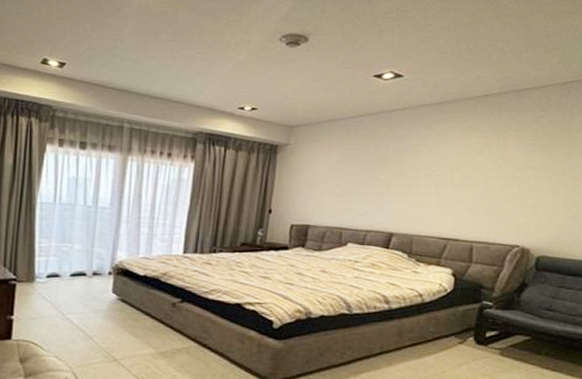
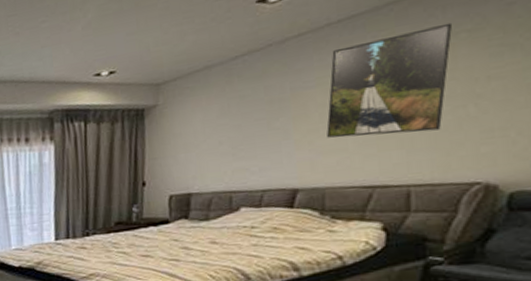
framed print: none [417,121,505,201] -> present [326,22,453,138]

